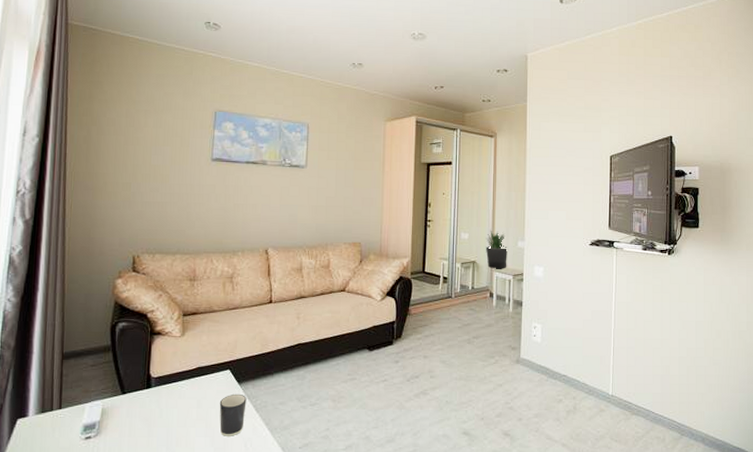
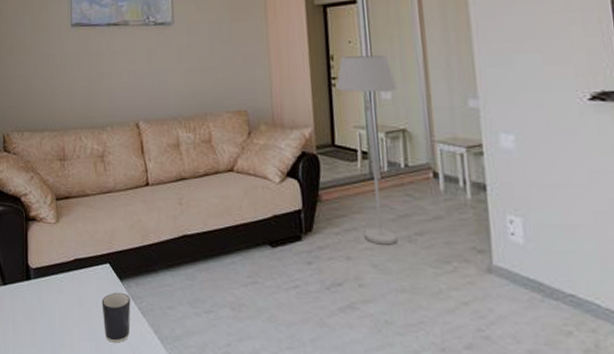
floor lamp: none [430,205,472,346] -> present [335,55,398,245]
planter: present [486,231,507,269] -> none [419,87,455,139]

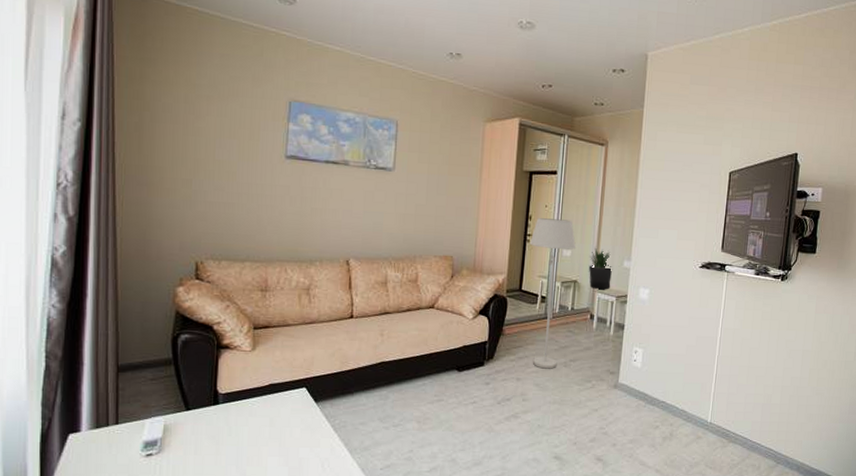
mug: present [101,292,131,343] -> none [294,412,324,456]
planter: none [419,87,455,139] -> present [589,248,612,290]

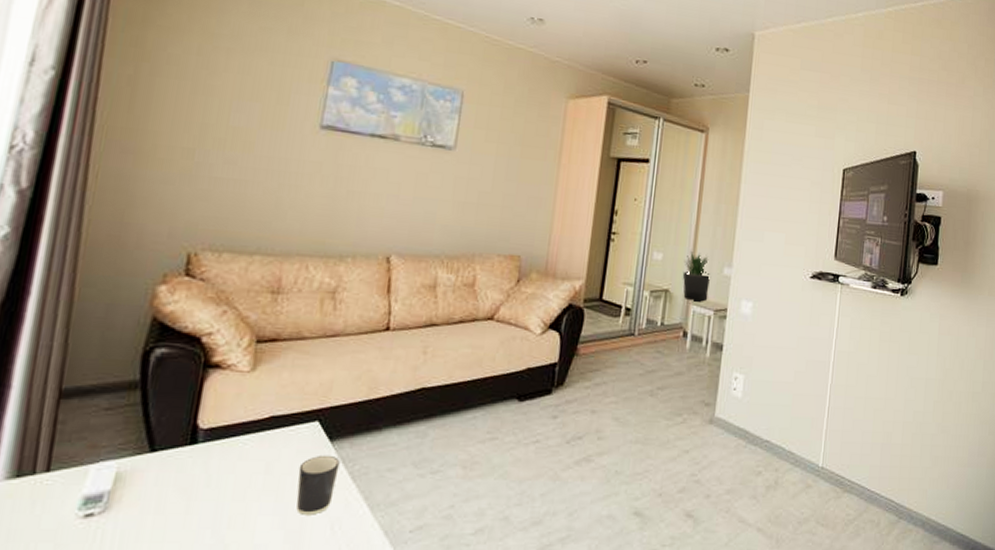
mug: none [294,412,324,456] -> present [296,455,340,515]
floor lamp: present [529,218,576,369] -> none [612,213,669,399]

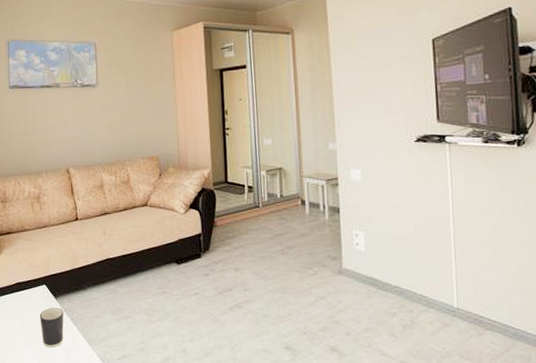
planter: present [683,252,710,302] -> none [292,134,318,175]

